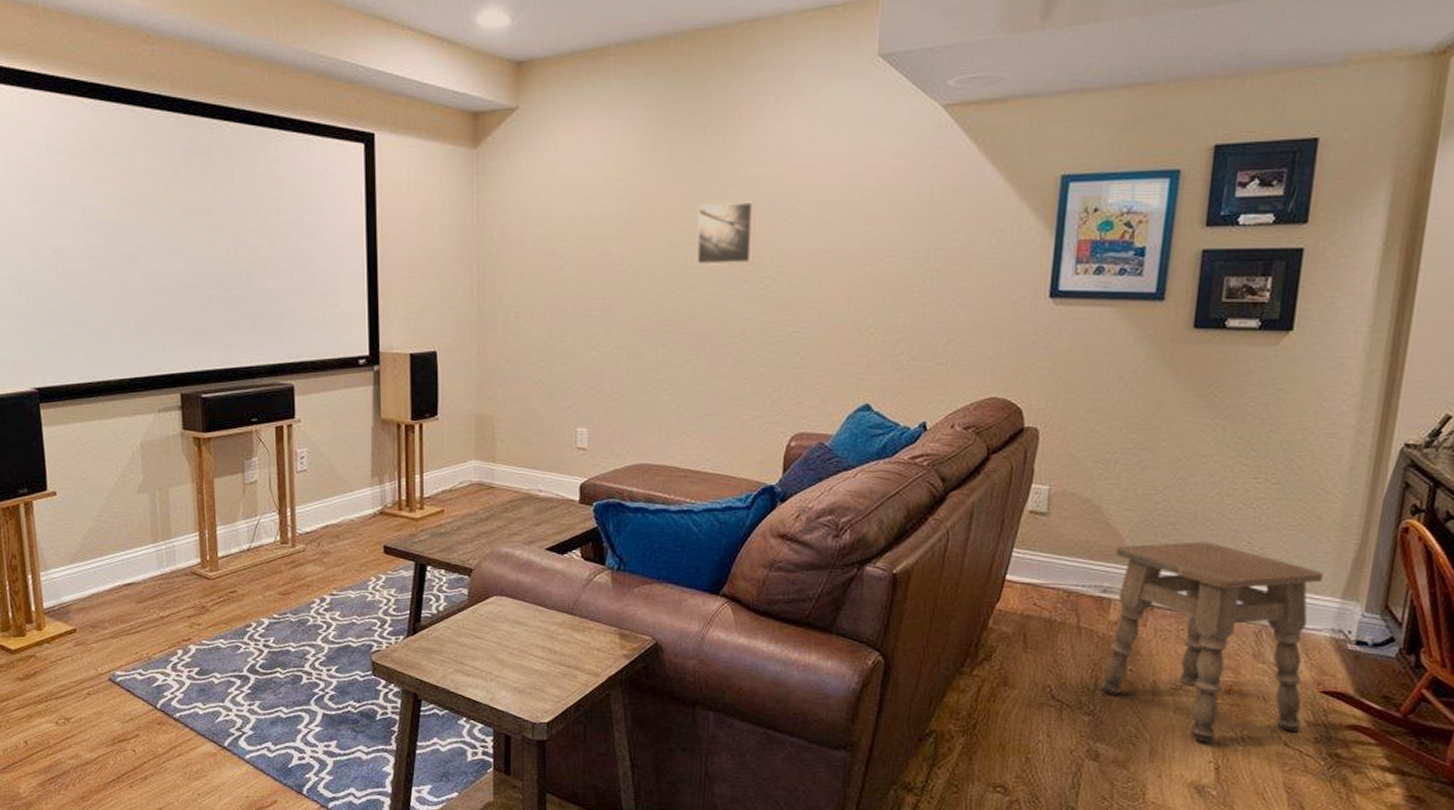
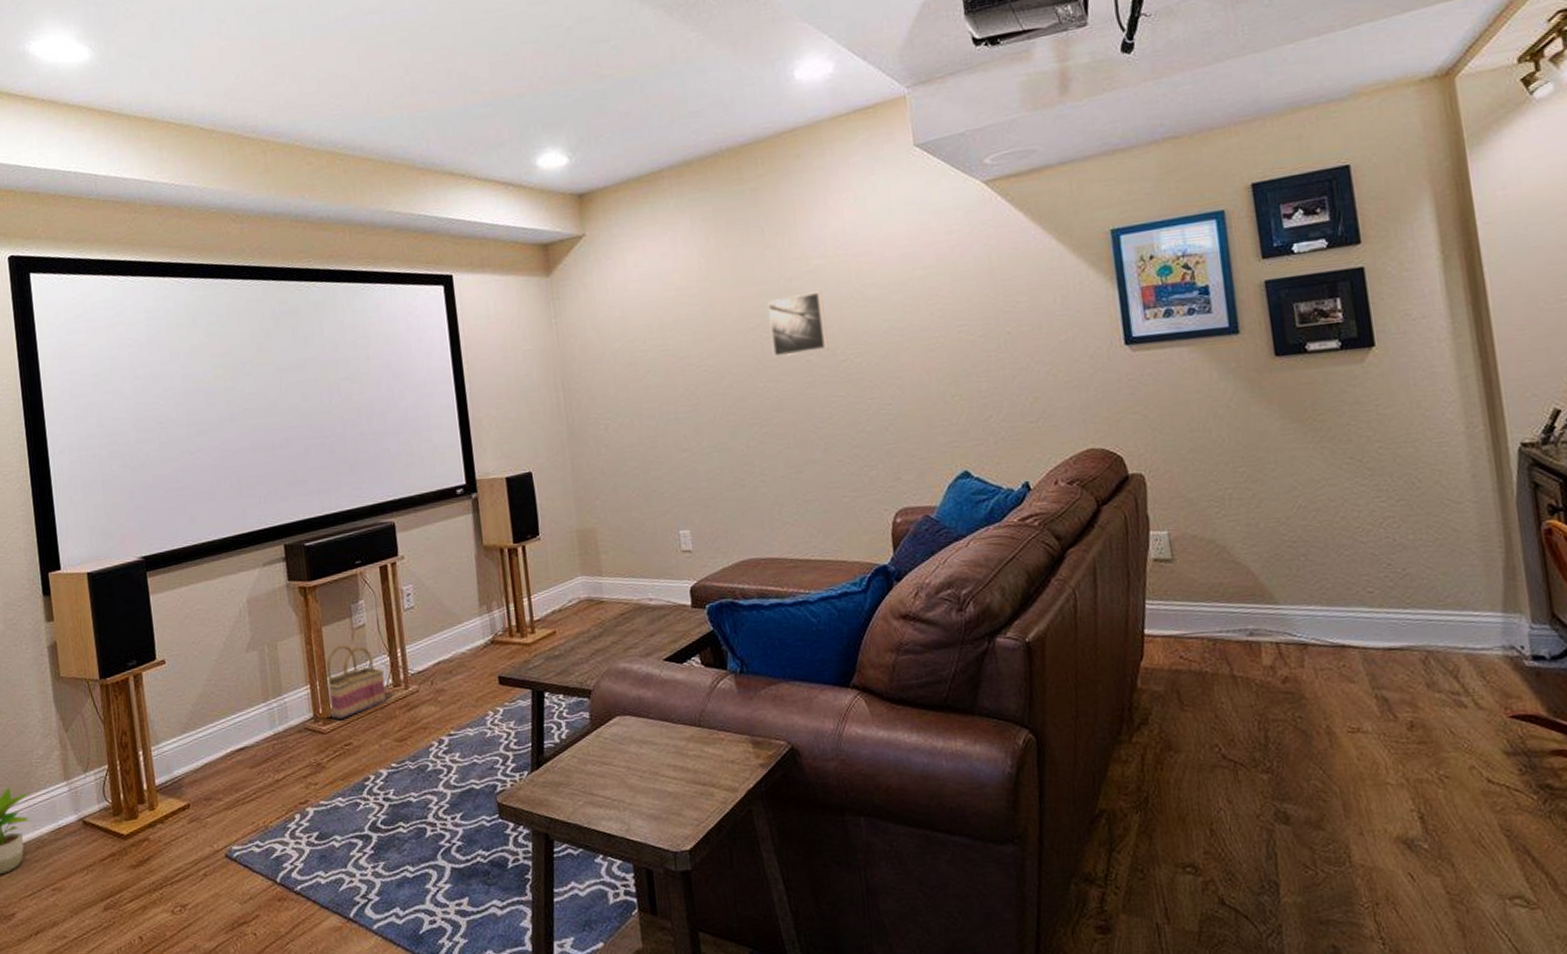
basket: none [214,498,273,568] -> present [326,644,386,719]
side table: present [1100,541,1324,742] -> none [1251,569,1500,789]

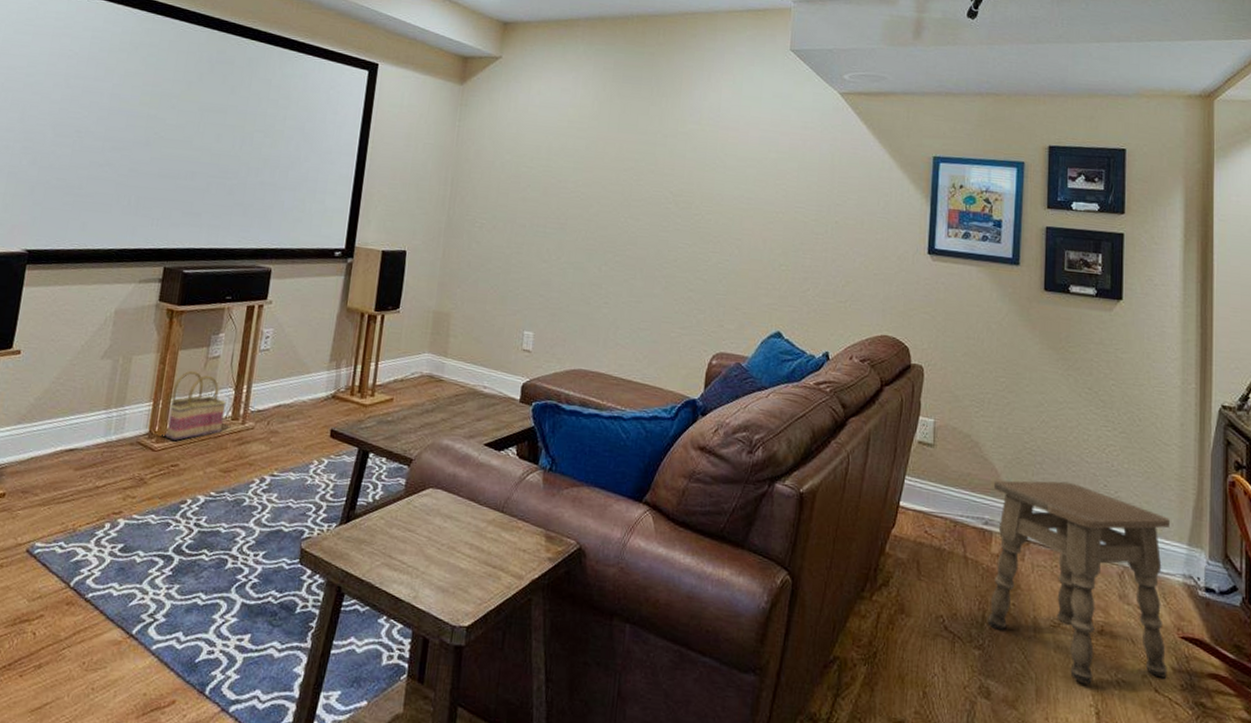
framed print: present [768,291,829,357] -> none [639,149,691,202]
side table: none [1251,569,1500,789] -> present [988,480,1171,685]

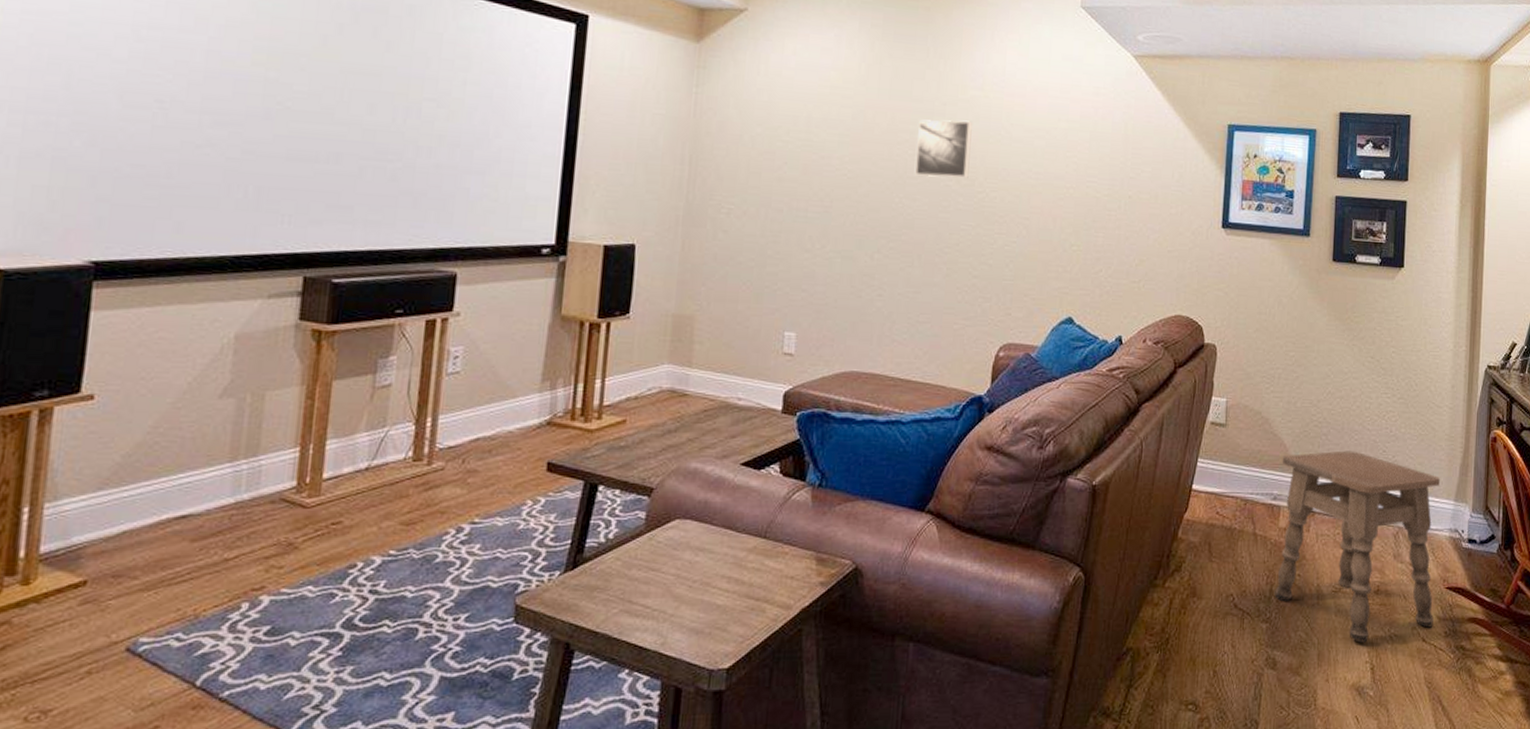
basket: present [162,370,227,441] -> none [315,404,405,492]
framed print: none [639,149,691,202] -> present [915,119,974,178]

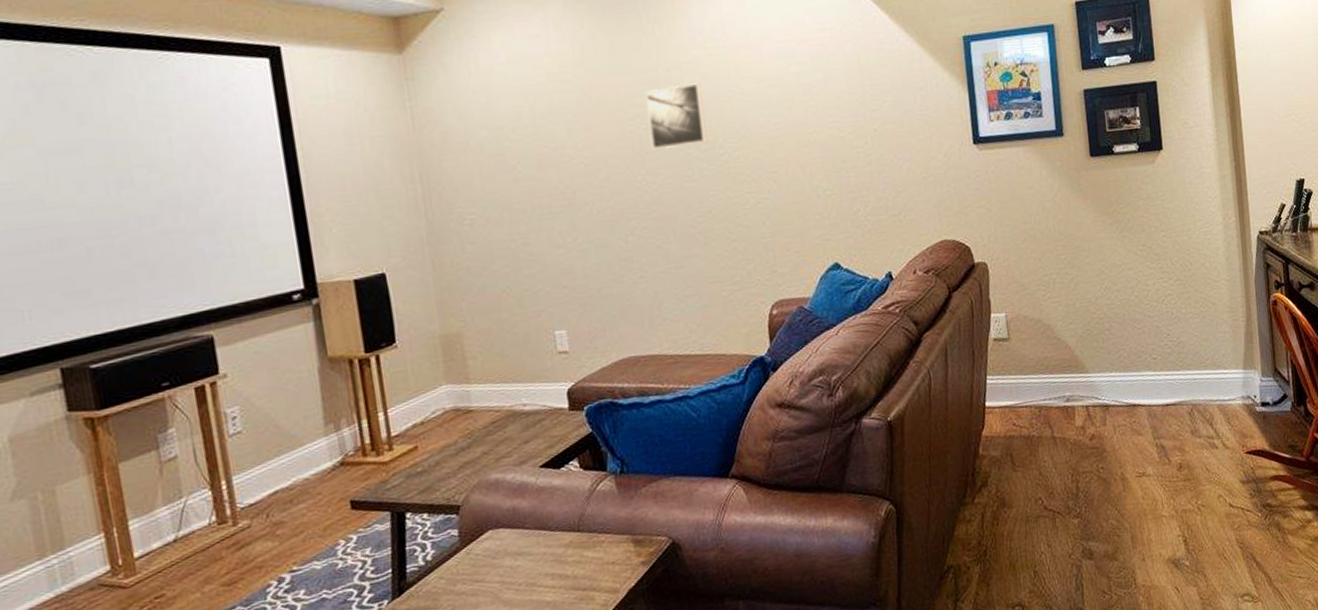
side table: present [1275,450,1441,643] -> none [1069,340,1238,519]

